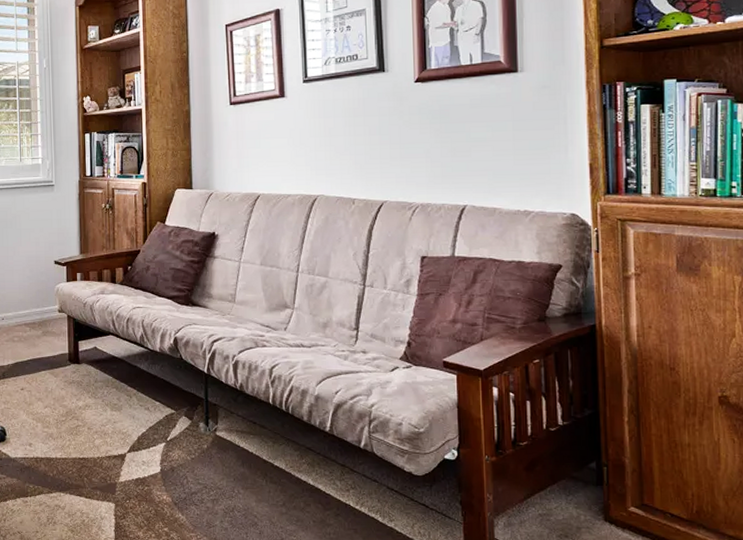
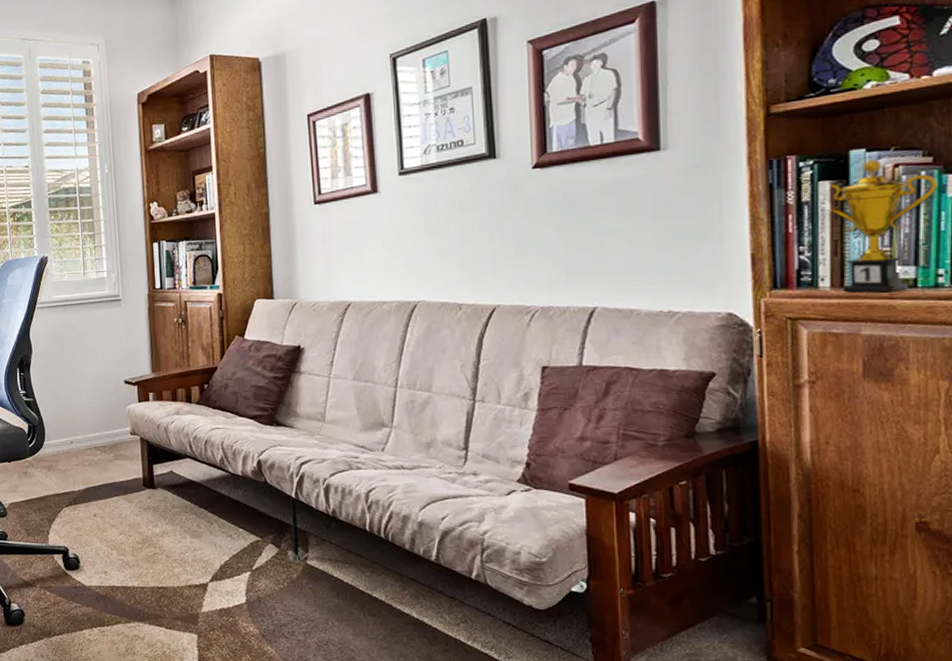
trophy: none [650,88,731,201] -> present [831,159,938,294]

